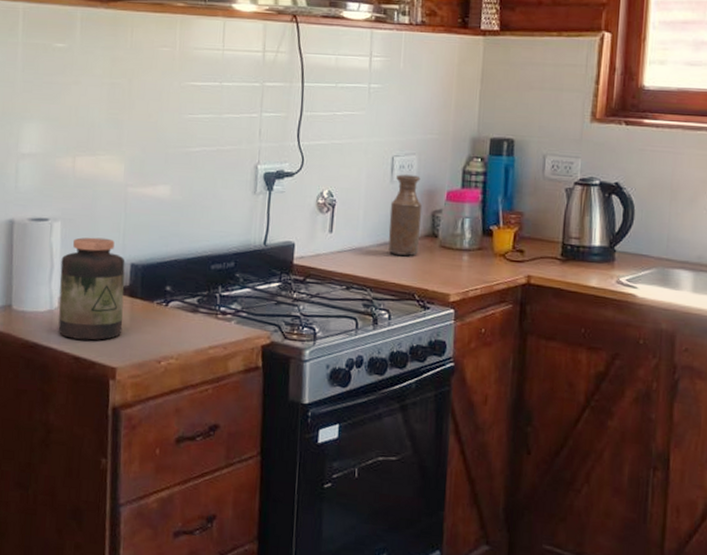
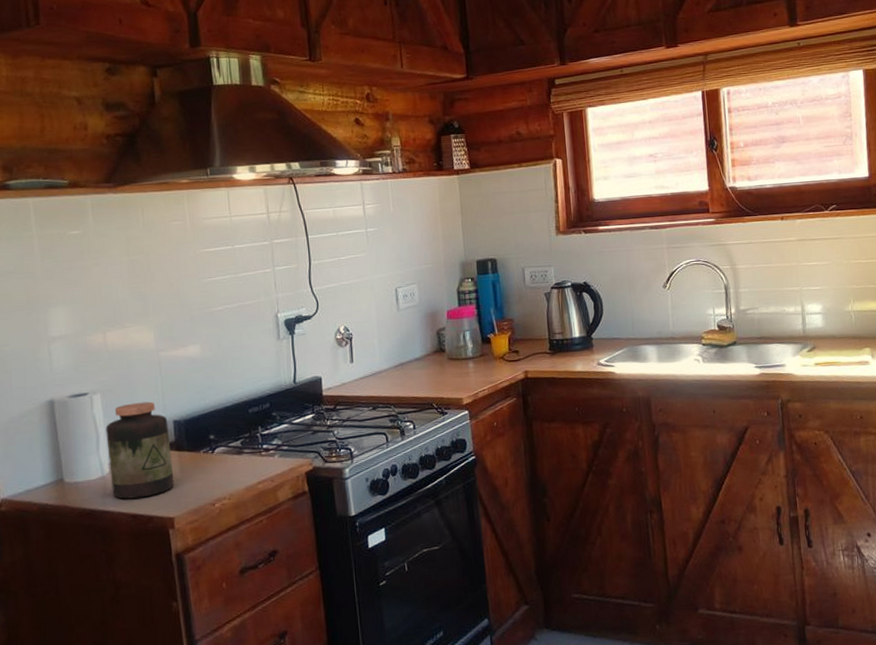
bottle: present [388,174,423,256] -> none [400,301,431,373]

